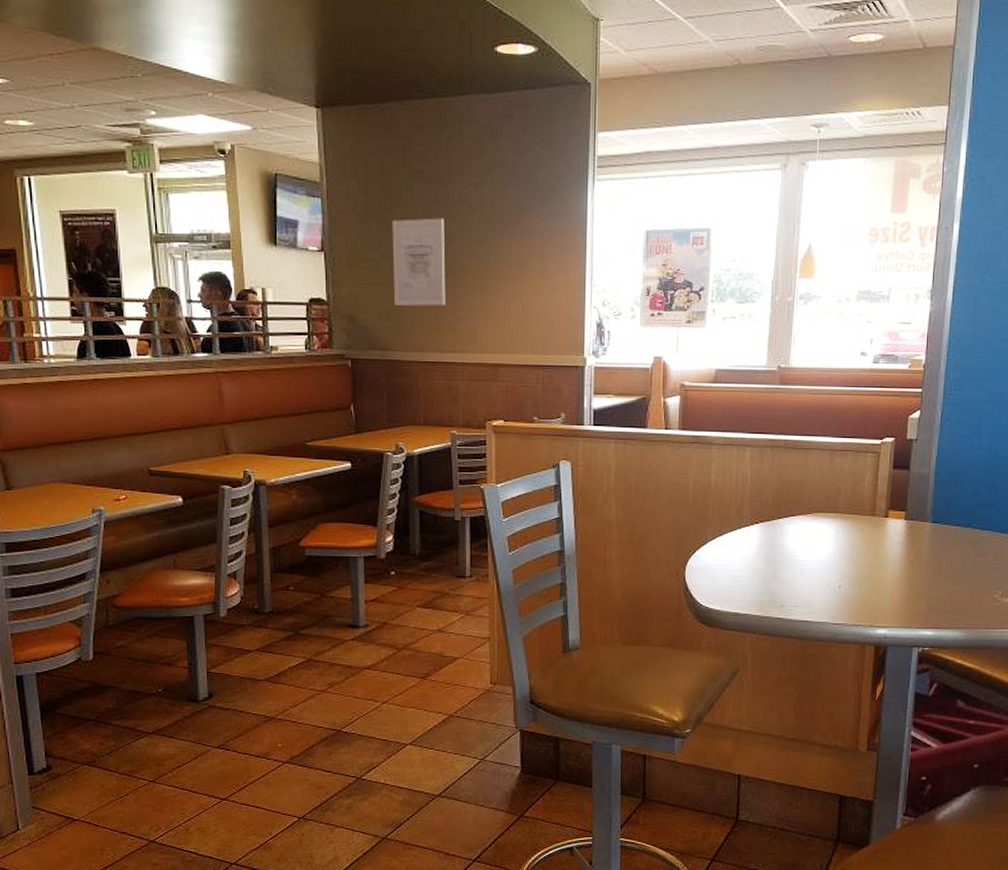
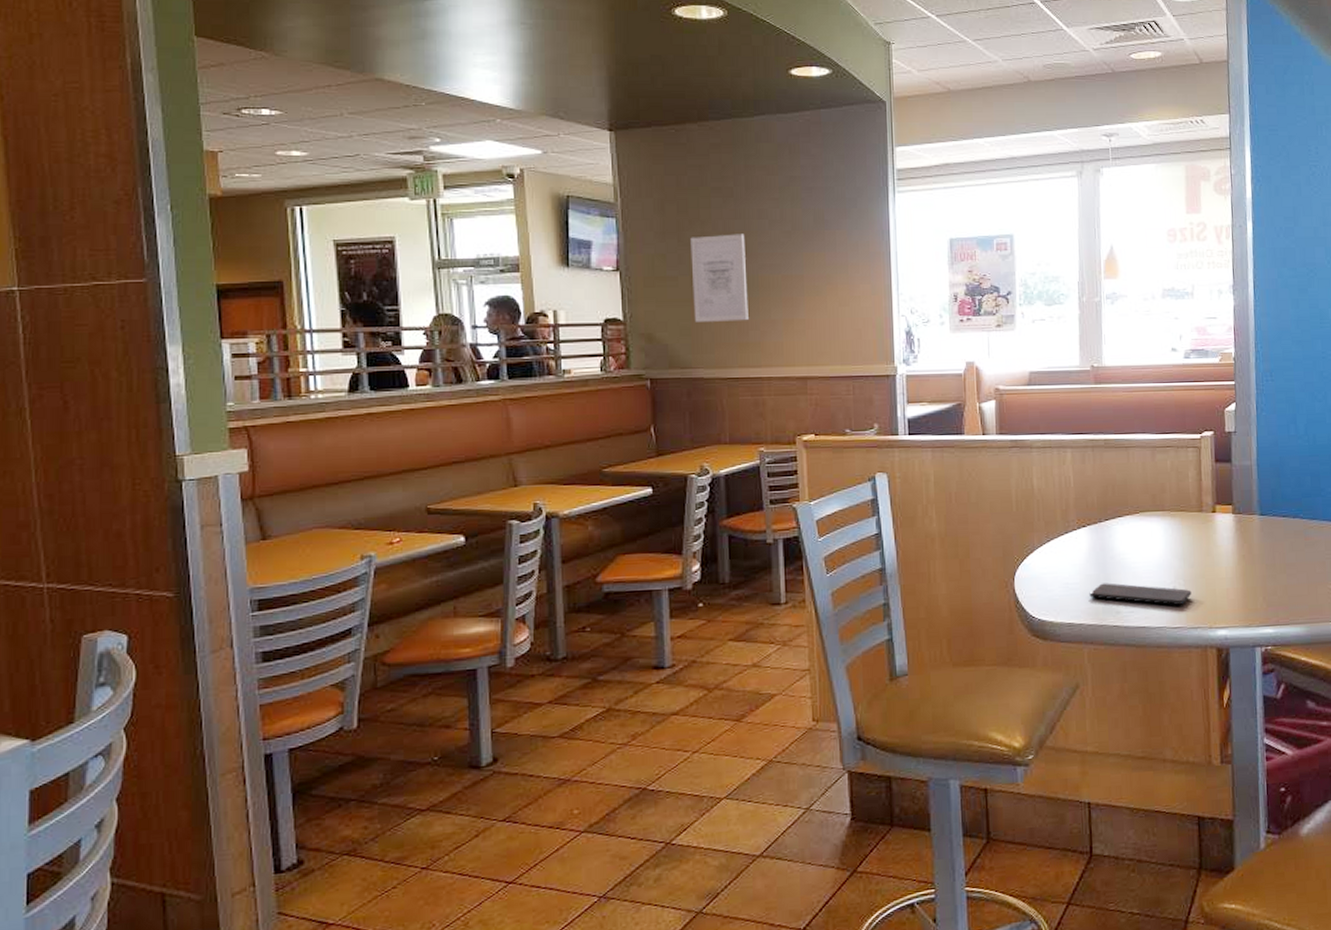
smartphone: none [756,578,856,603] -> present [1089,583,1192,605]

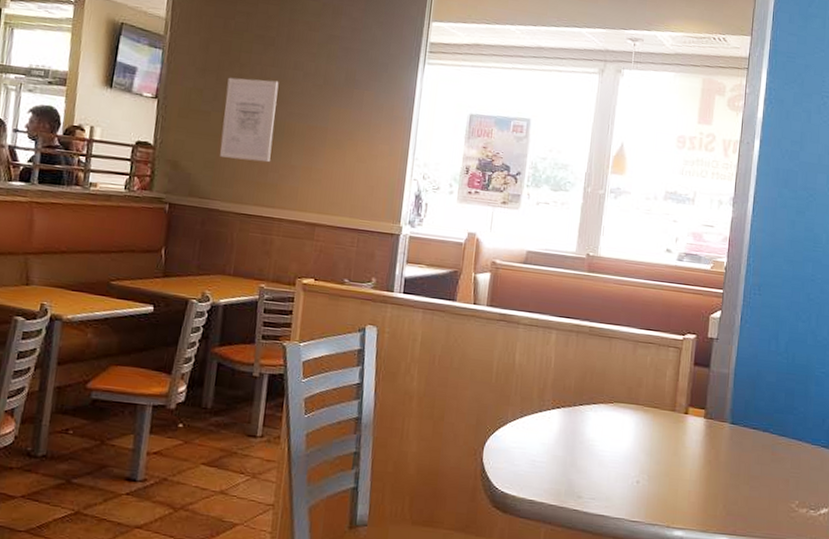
smartphone: present [1089,583,1192,605] -> none [554,466,654,500]

